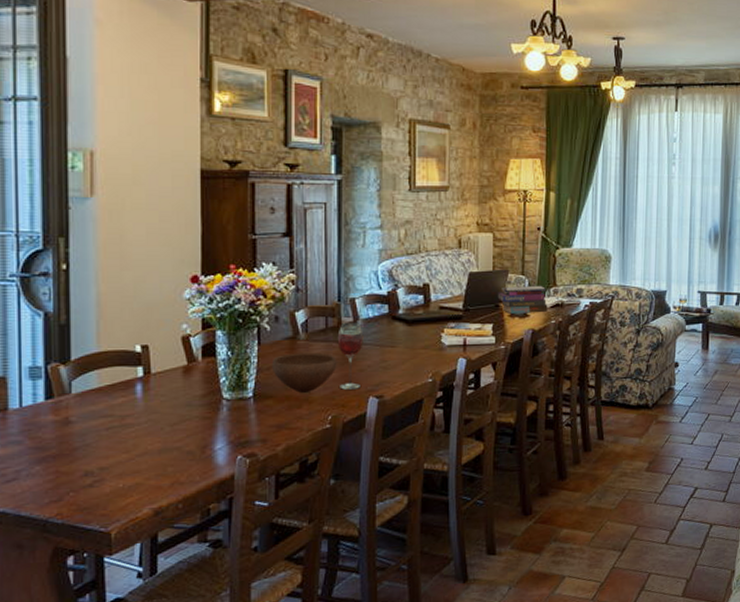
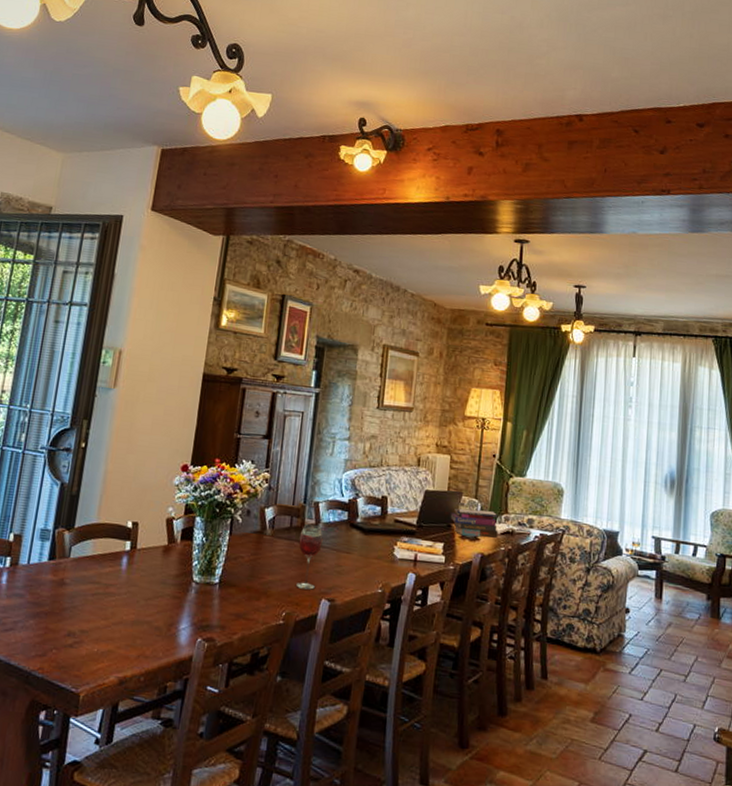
bowl: present [271,352,337,393] -> none [238,546,297,587]

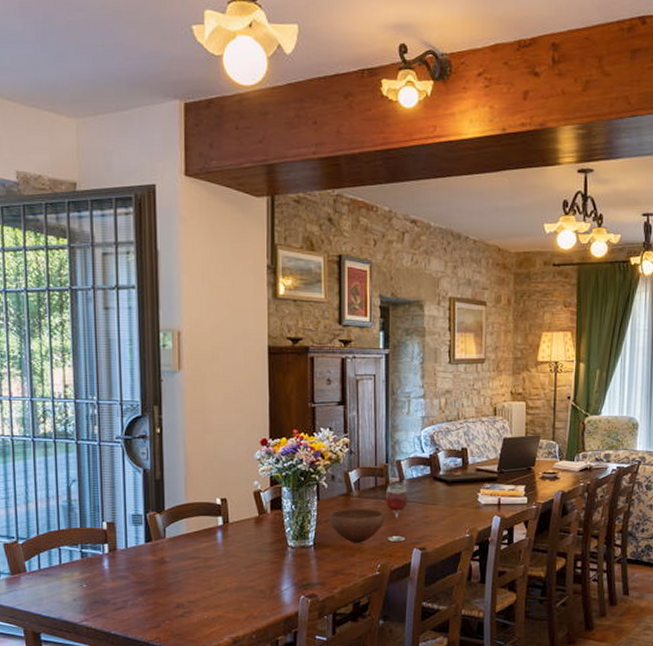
bowl: none [238,546,297,587] -> present [329,508,385,543]
books: present [450,507,498,538] -> none [529,451,577,476]

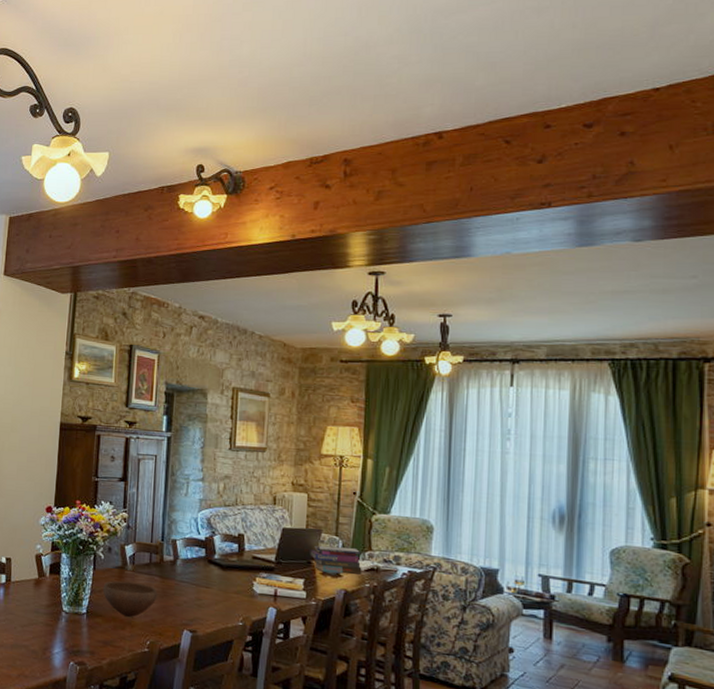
wineglass: present [385,481,408,542] -> none [158,559,182,621]
books: none [529,451,577,476] -> present [310,545,362,575]

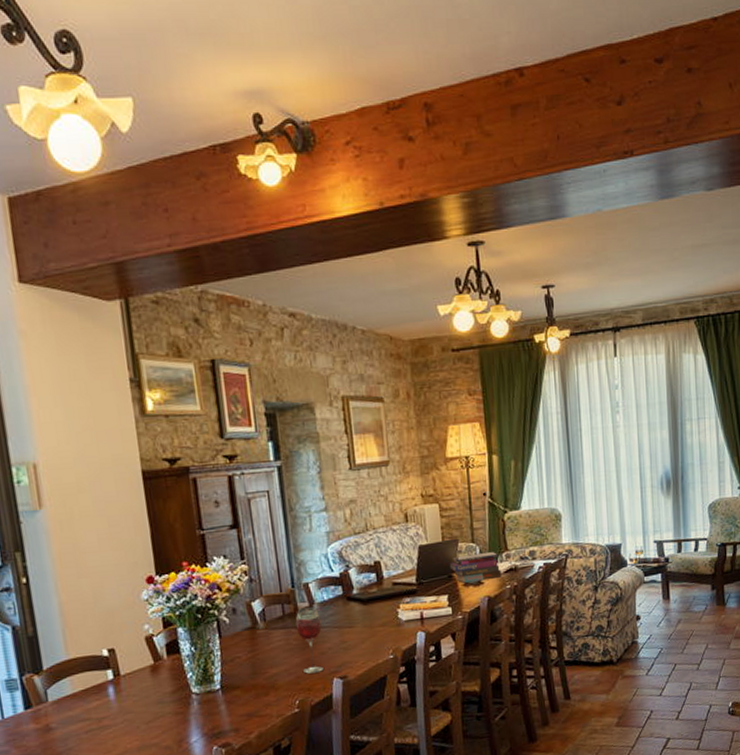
bowl: present [102,580,158,617] -> none [234,639,299,681]
wineglass: none [158,559,182,621] -> present [295,606,324,674]

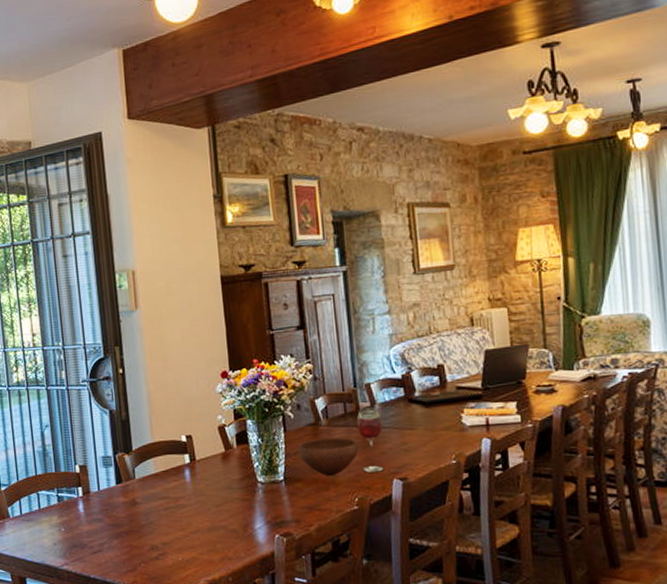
bowl: none [234,639,299,681] -> present [297,437,359,476]
books: present [449,552,502,583] -> none [518,359,578,390]

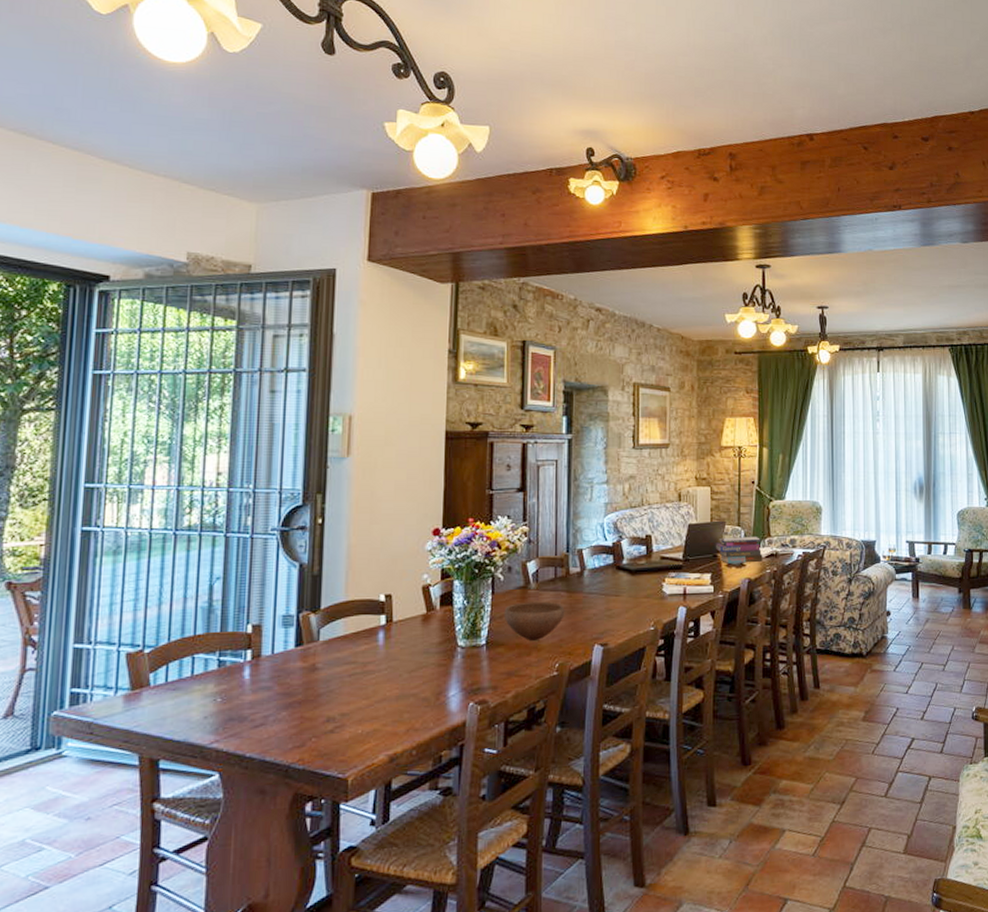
wineglass: present [356,406,383,472] -> none [565,572,590,638]
books: none [518,359,578,390] -> present [715,537,763,563]

